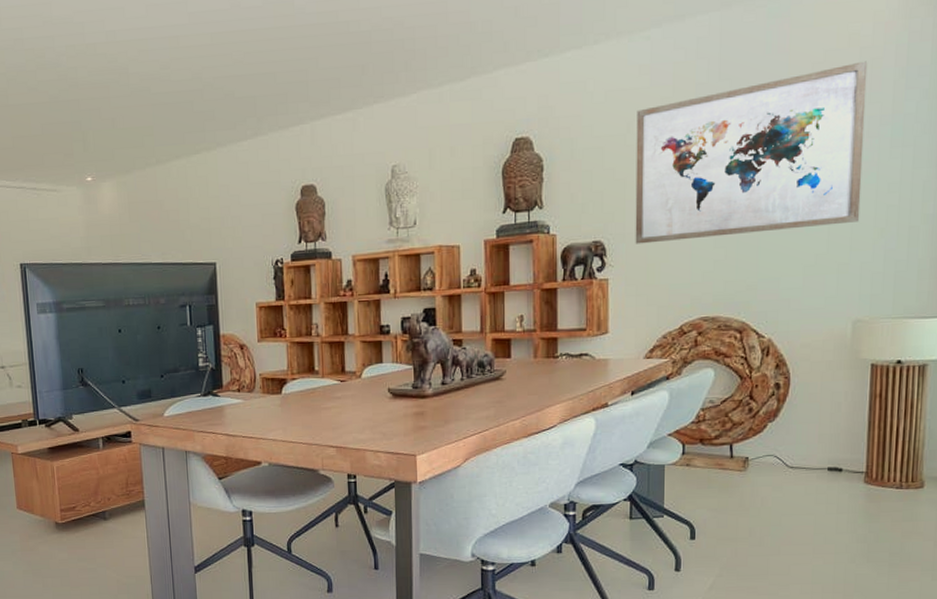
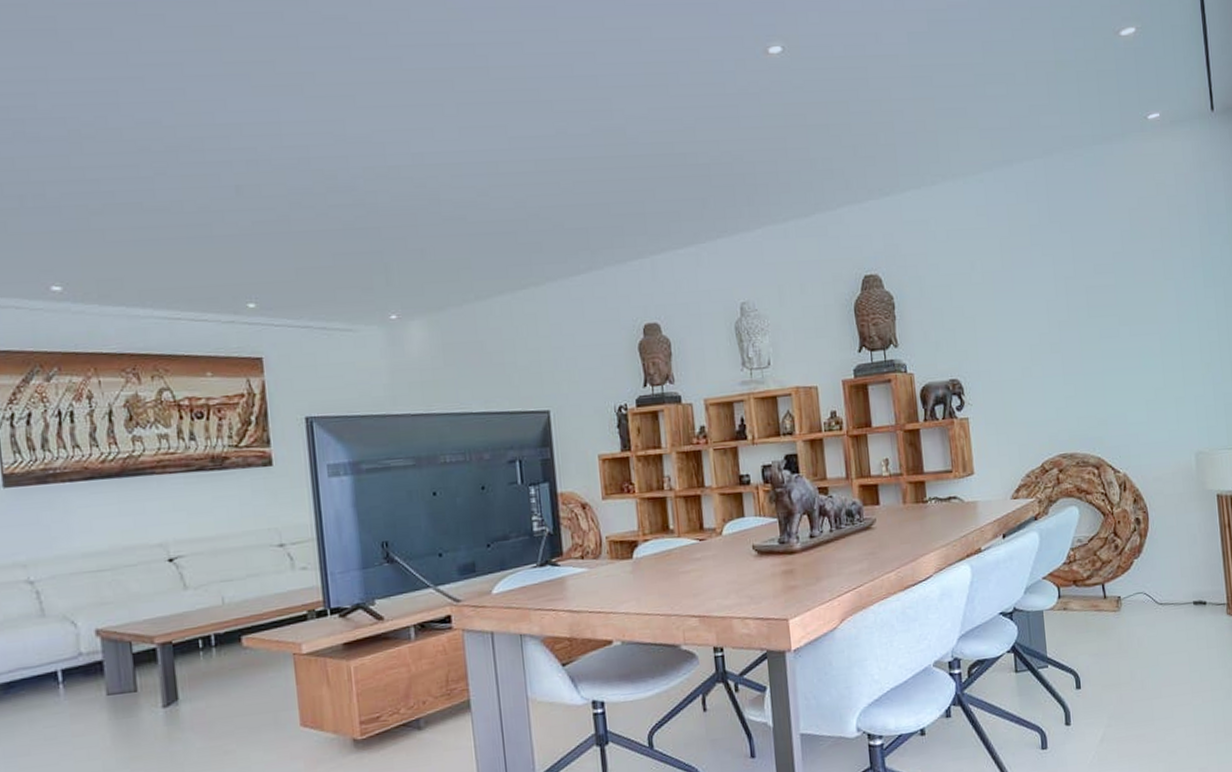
wall art: present [635,61,868,244] -> none [978,208,1188,382]

